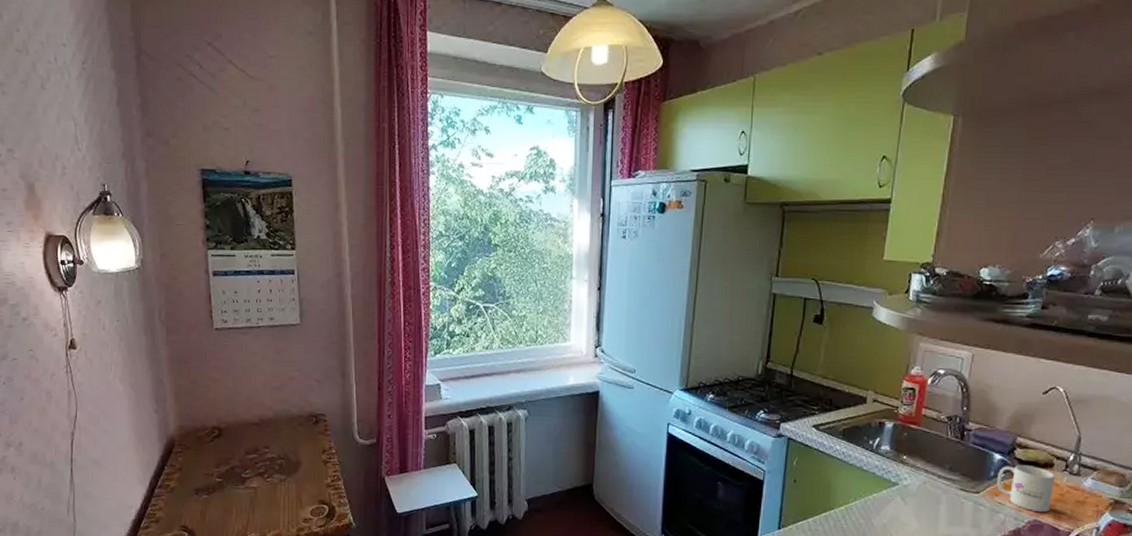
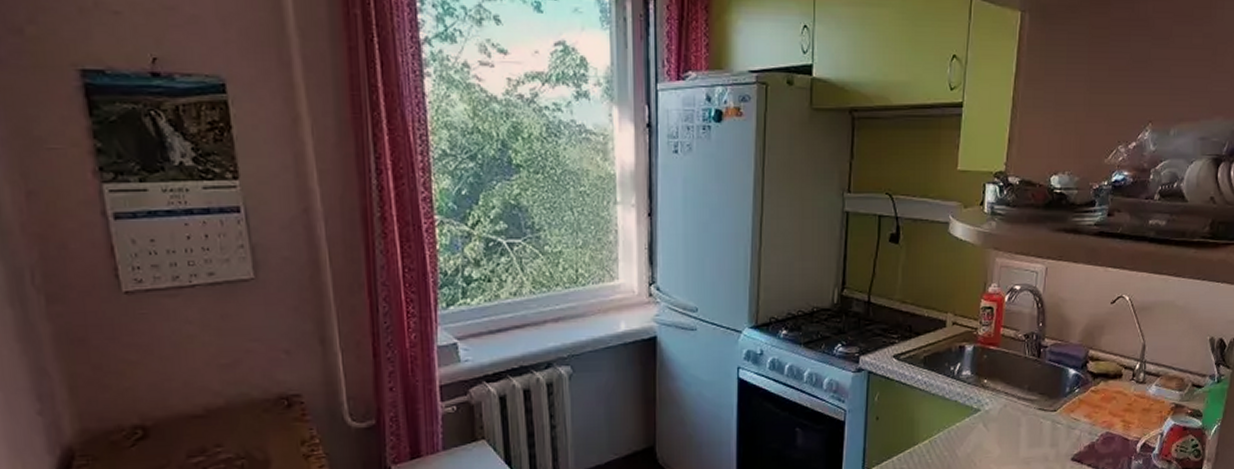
mug: present [996,465,1055,513] -> none [1071,378,1124,425]

